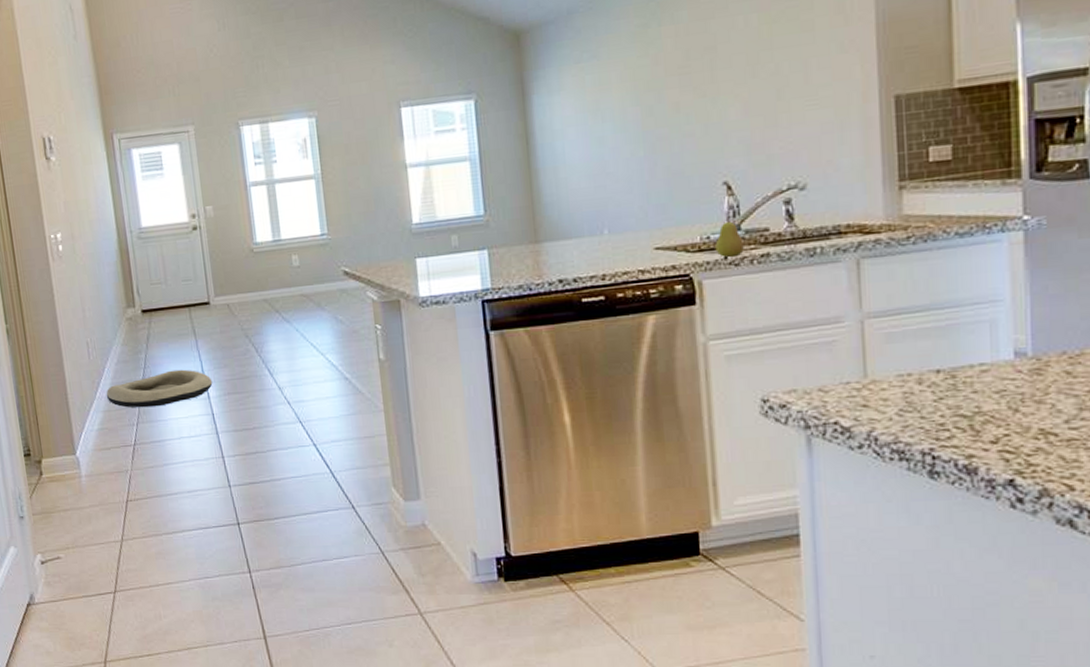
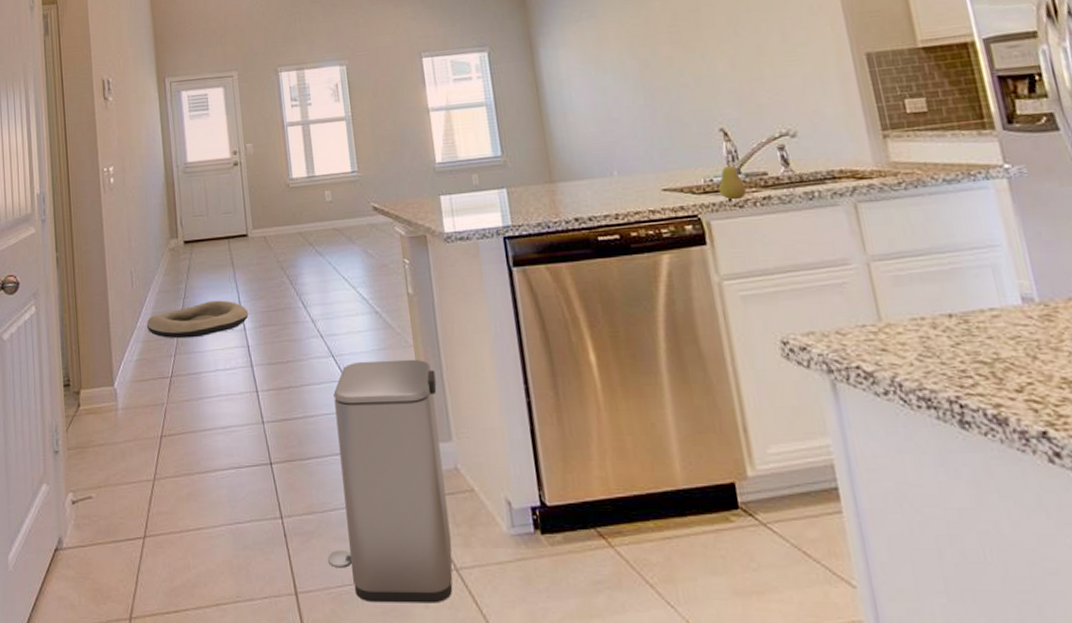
pedal bin: none [295,423,417,644] -> present [328,359,453,604]

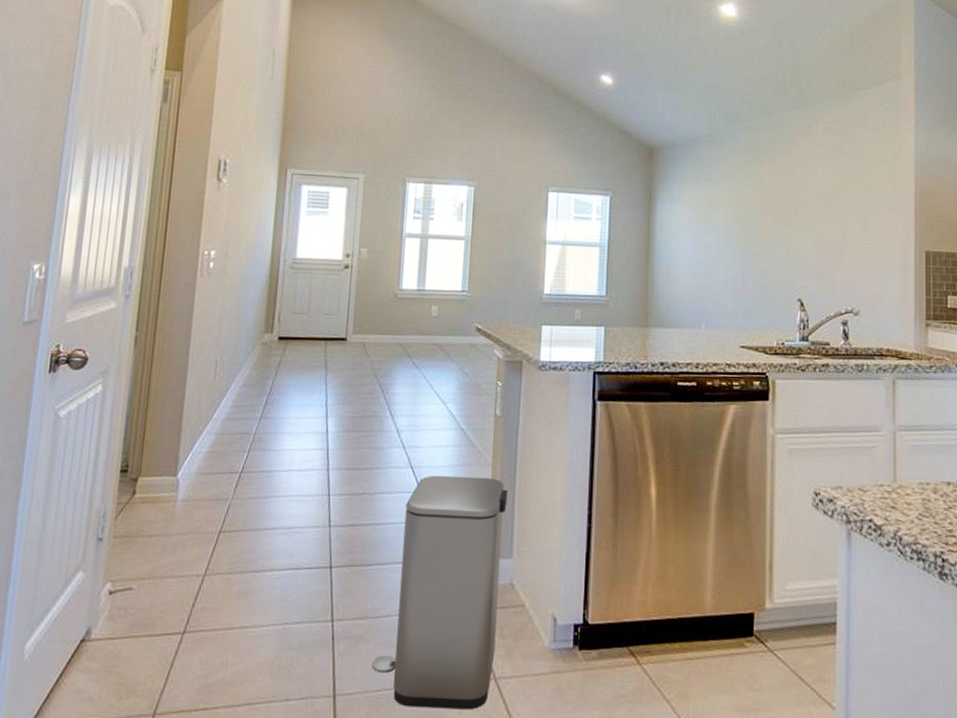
dog bed: present [146,300,249,339] -> none [223,400,334,436]
fruit: present [718,161,747,200] -> none [787,328,810,364]

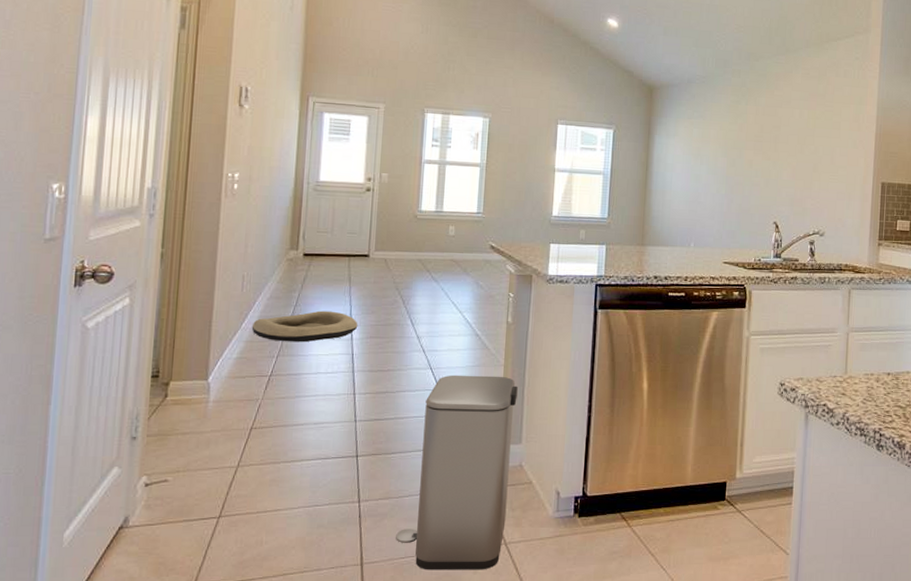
dog bed: none [223,400,334,436] -> present [251,310,358,343]

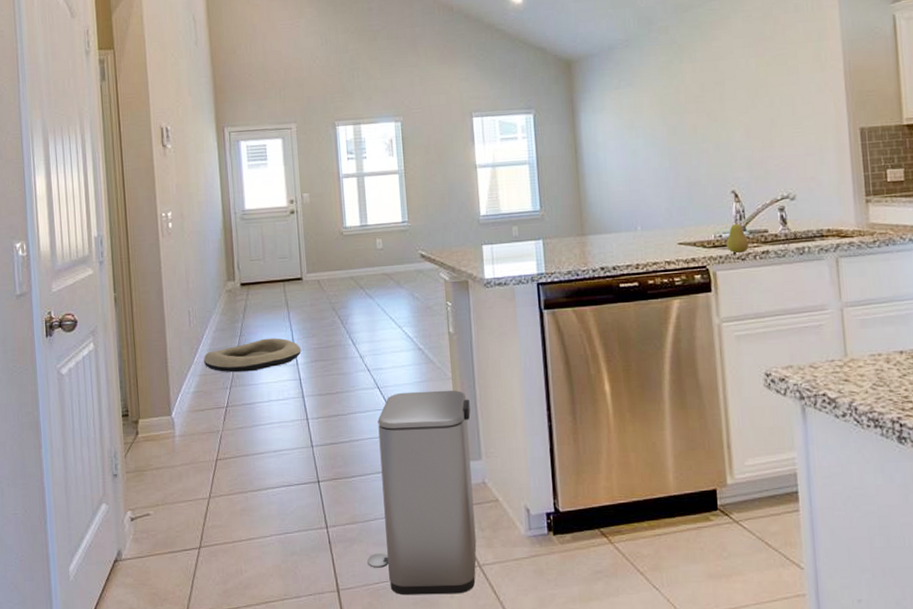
fruit: none [763,247,782,277] -> present [726,219,749,254]

